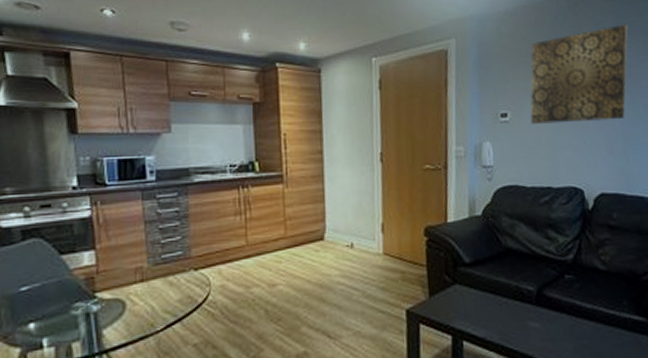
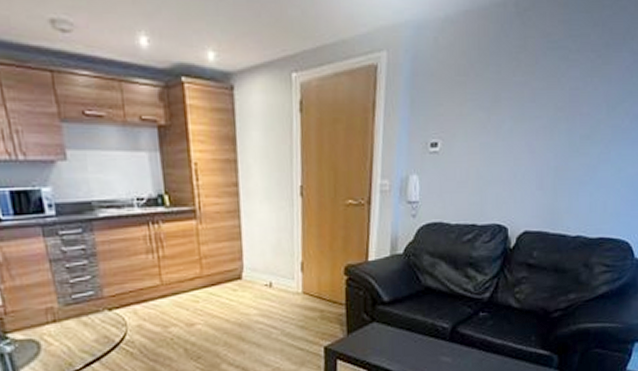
wall art: present [530,24,628,125] -> none [462,38,578,156]

